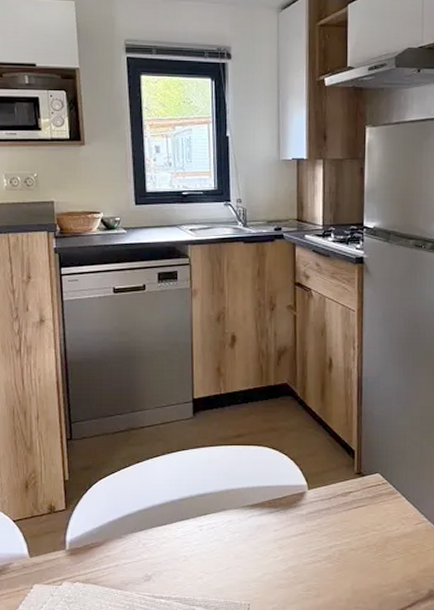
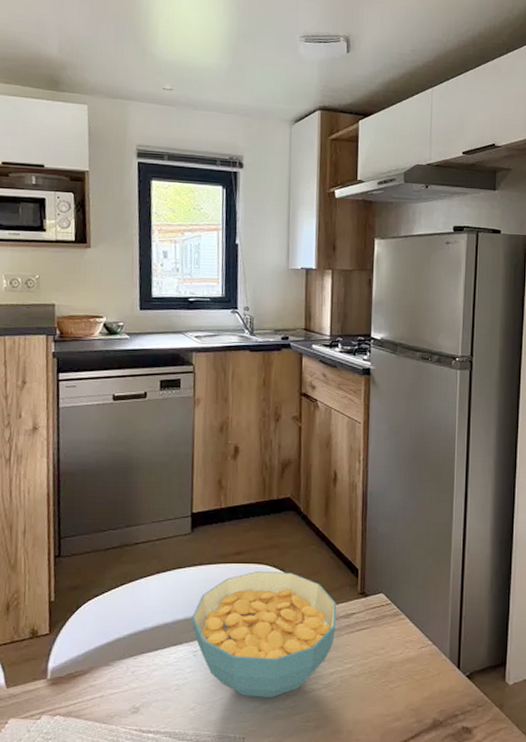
cereal bowl: none [197,452,335,568] -> present [192,570,337,697]

